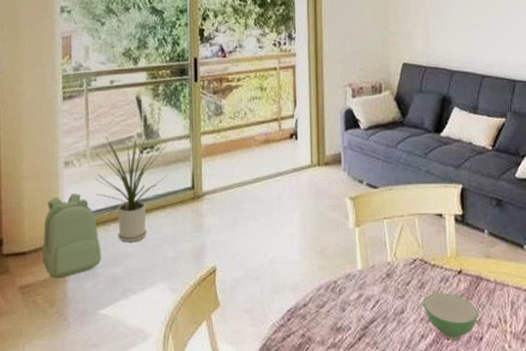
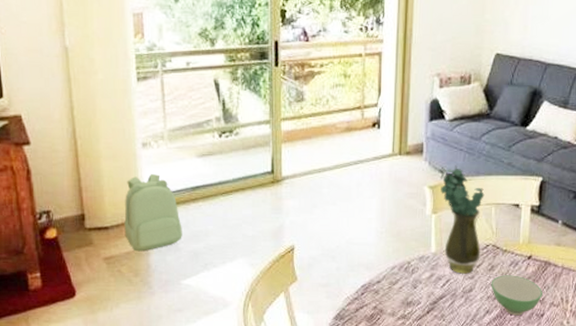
house plant: present [95,133,168,243] -> none [174,118,247,221]
vase: none [360,175,409,293] -> present [440,165,485,274]

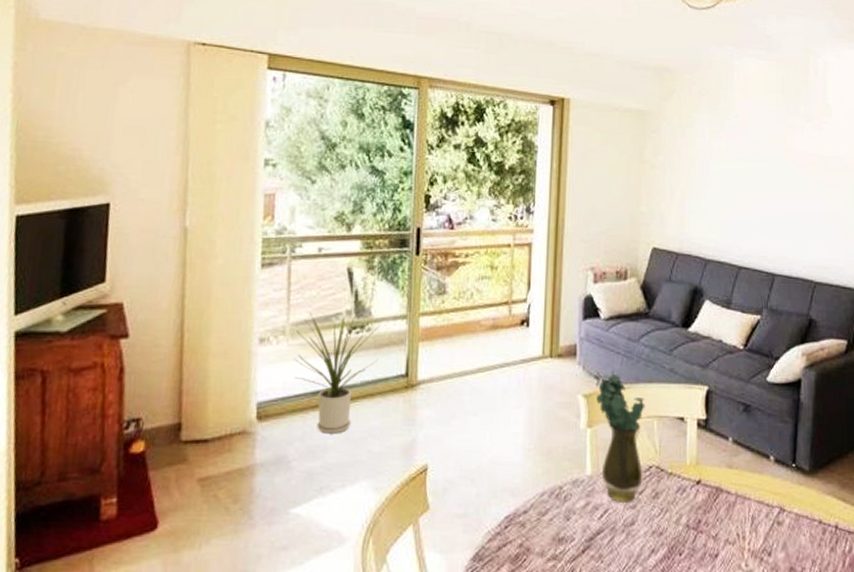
backpack: present [124,173,182,252] -> none [227,374,297,471]
house plant: none [174,118,247,221] -> present [294,311,381,434]
bowl: present [491,275,543,316] -> none [656,504,715,556]

